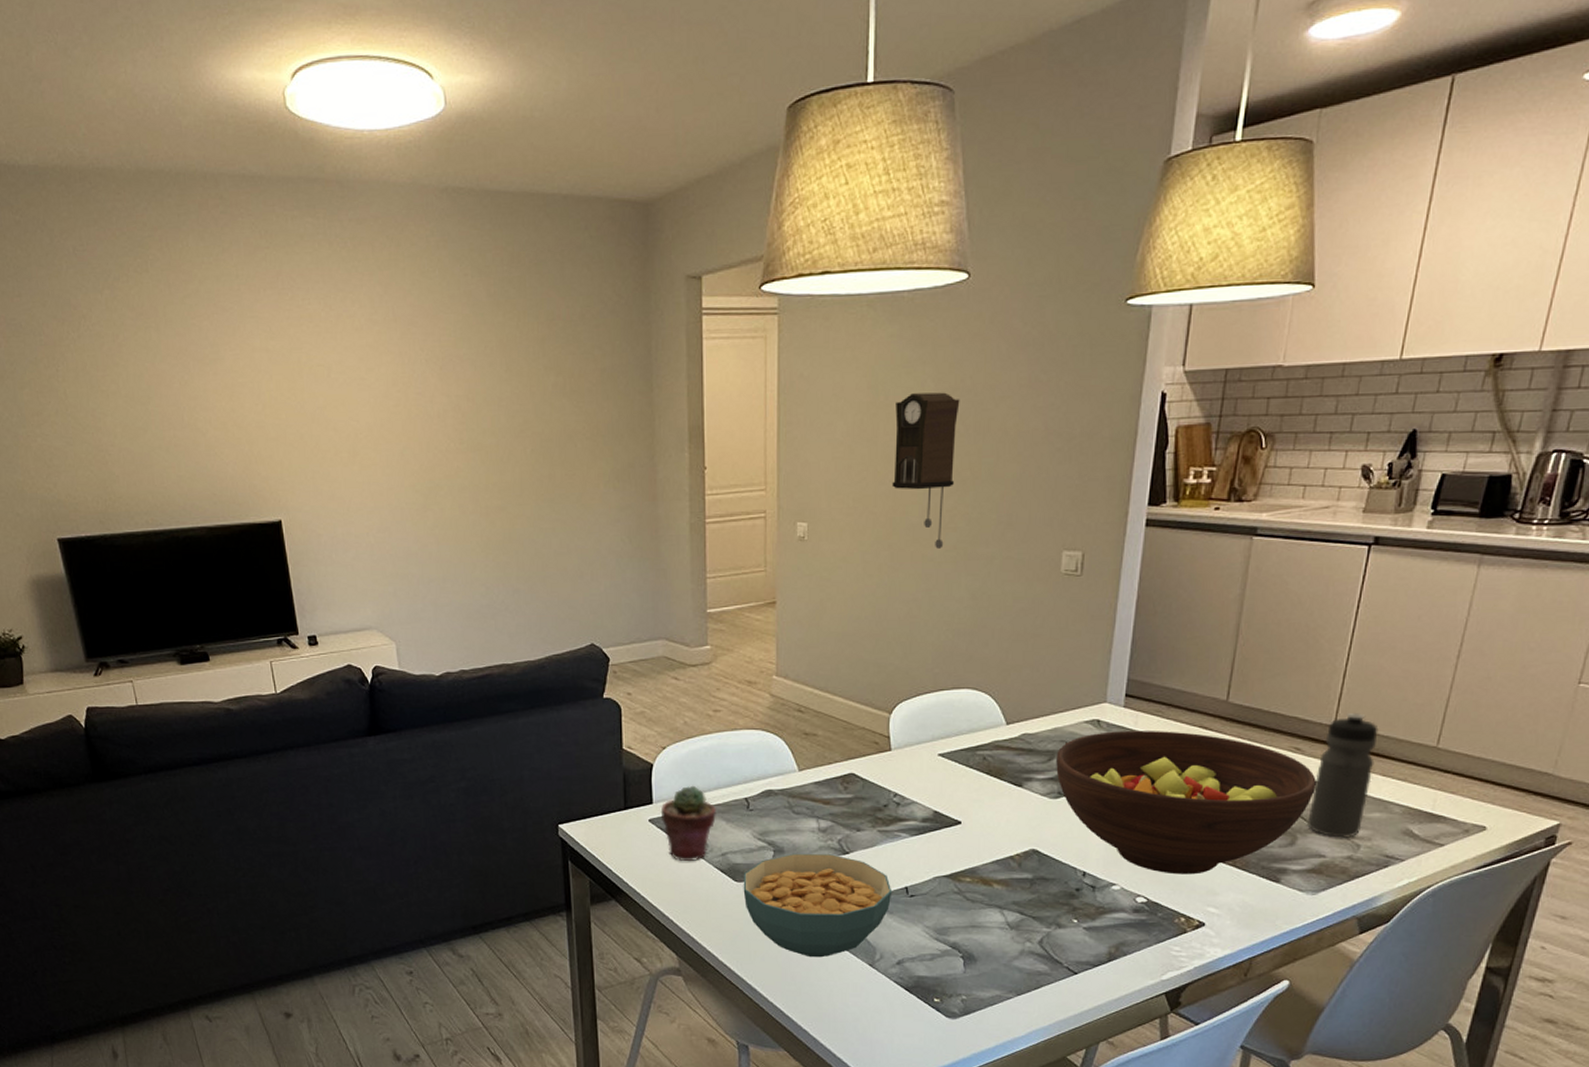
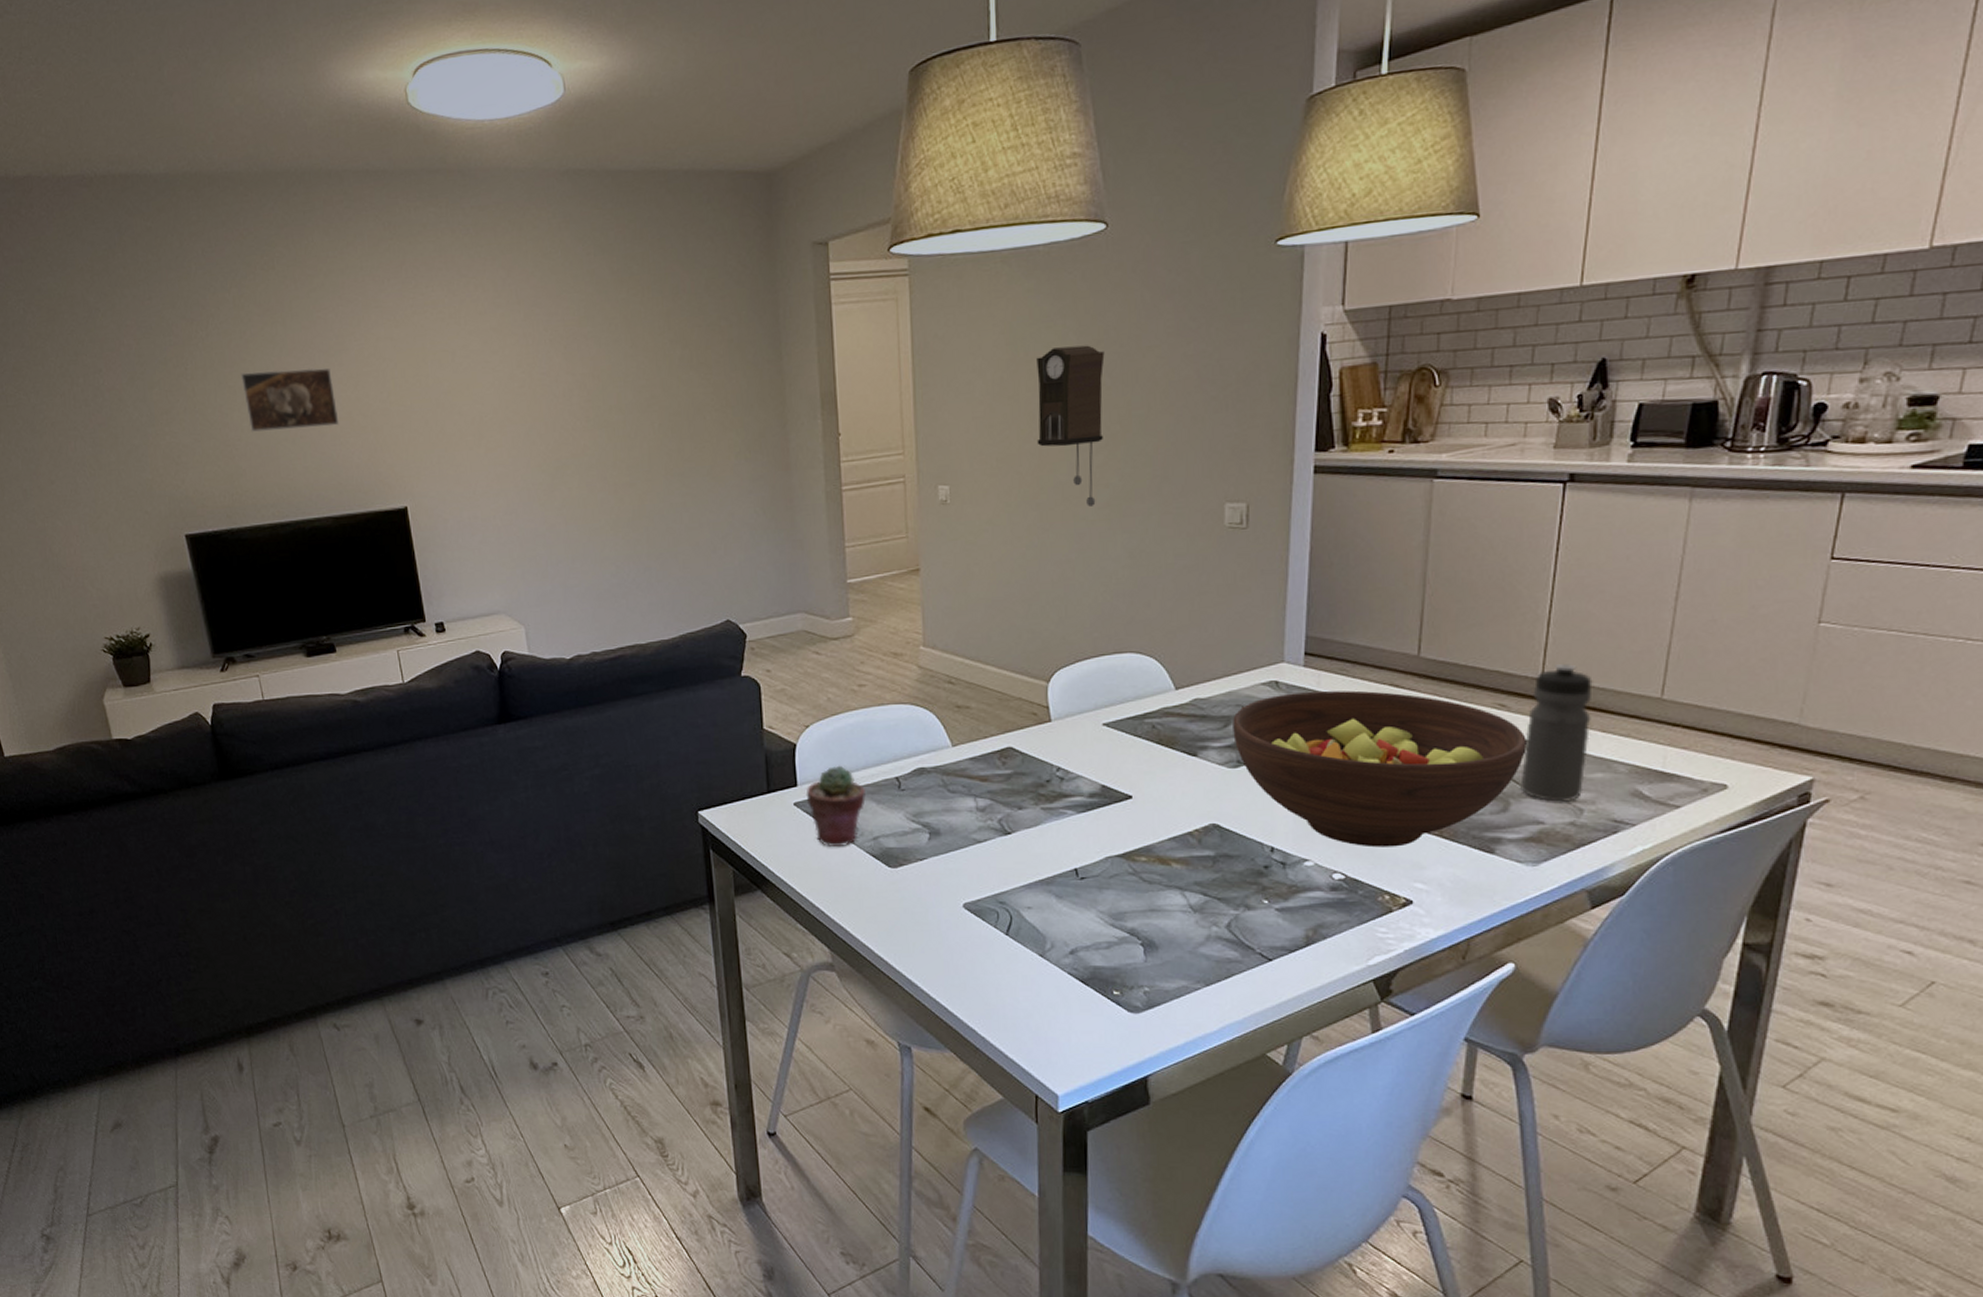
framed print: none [114,376,214,438] -> present [241,367,339,432]
cereal bowl: present [743,853,893,958] -> none [897,834,1061,948]

